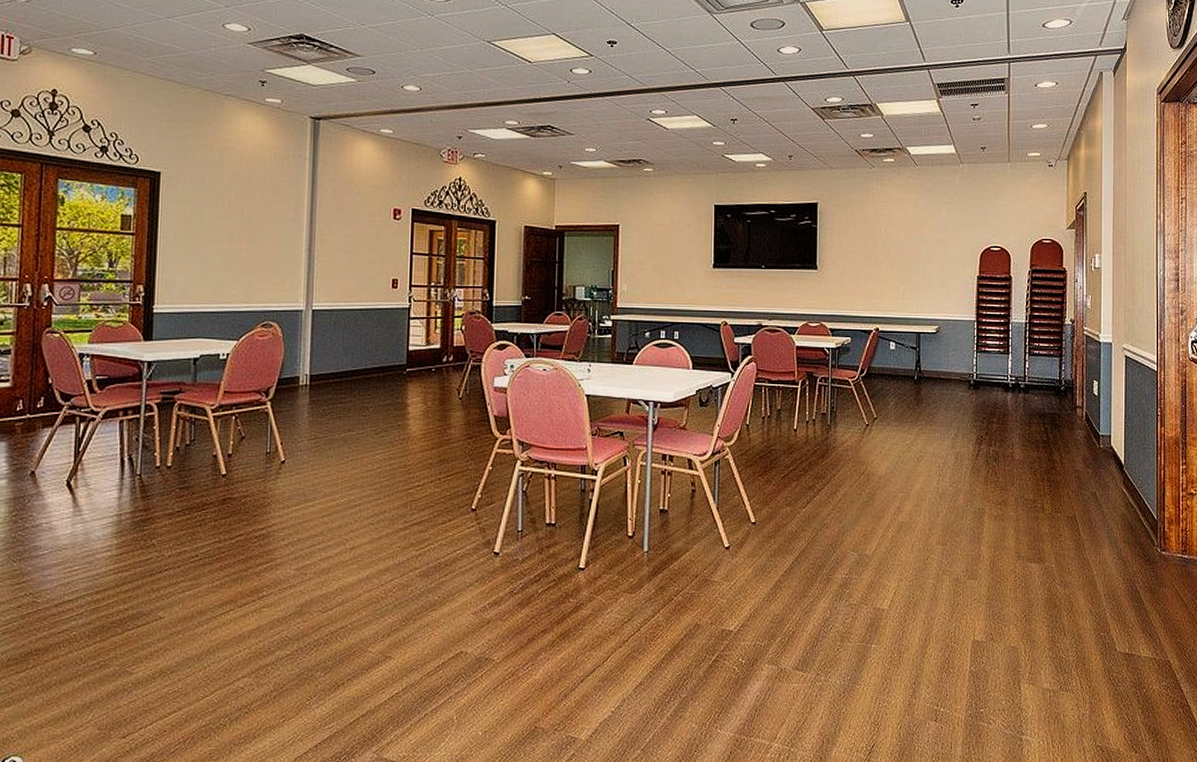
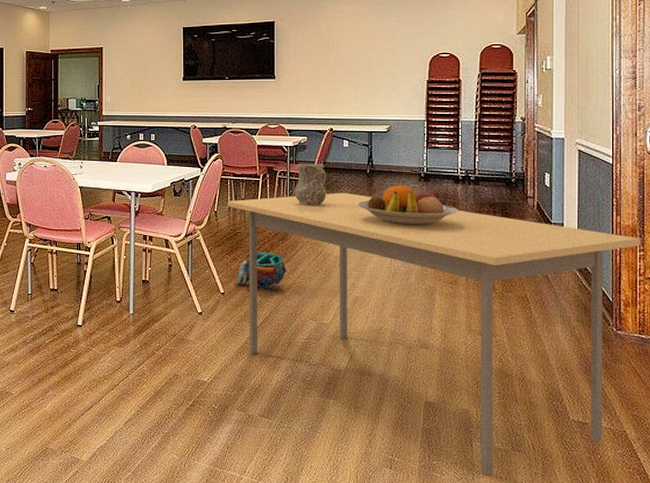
dining table: none [761,402,1183,721] -> present [227,192,640,476]
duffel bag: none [769,472,826,517] -> present [236,252,287,289]
pitcher: none [835,368,872,417] -> present [294,163,327,206]
fruit bowl: none [905,393,1008,439] -> present [358,185,458,226]

